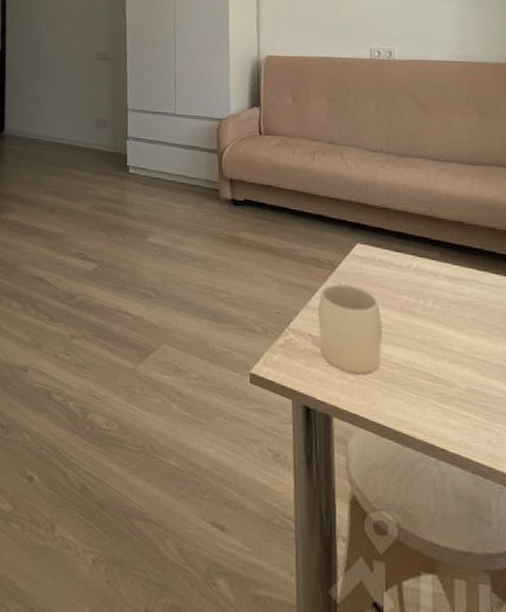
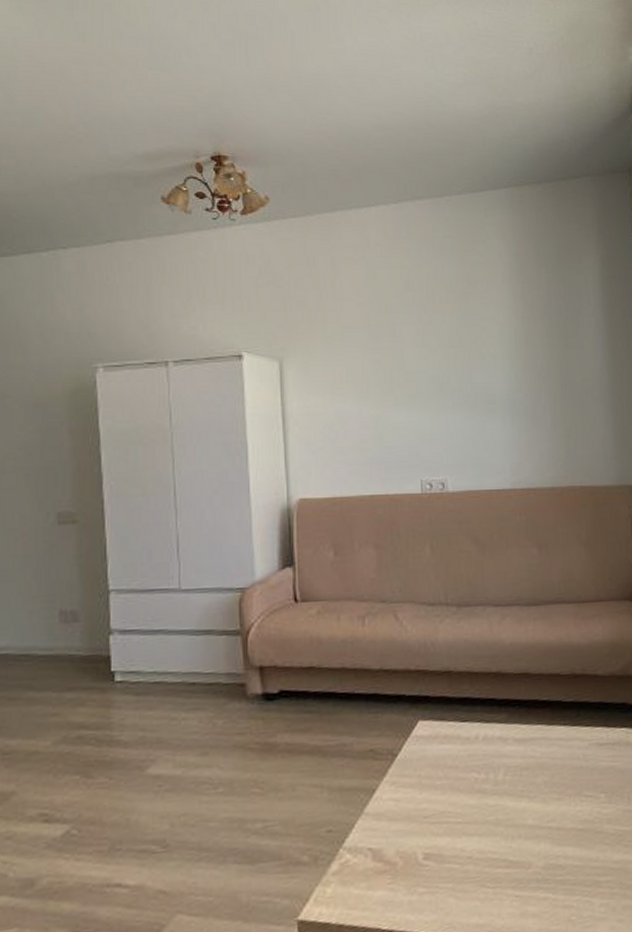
mug: present [317,283,384,374] -> none [376,774,454,884]

